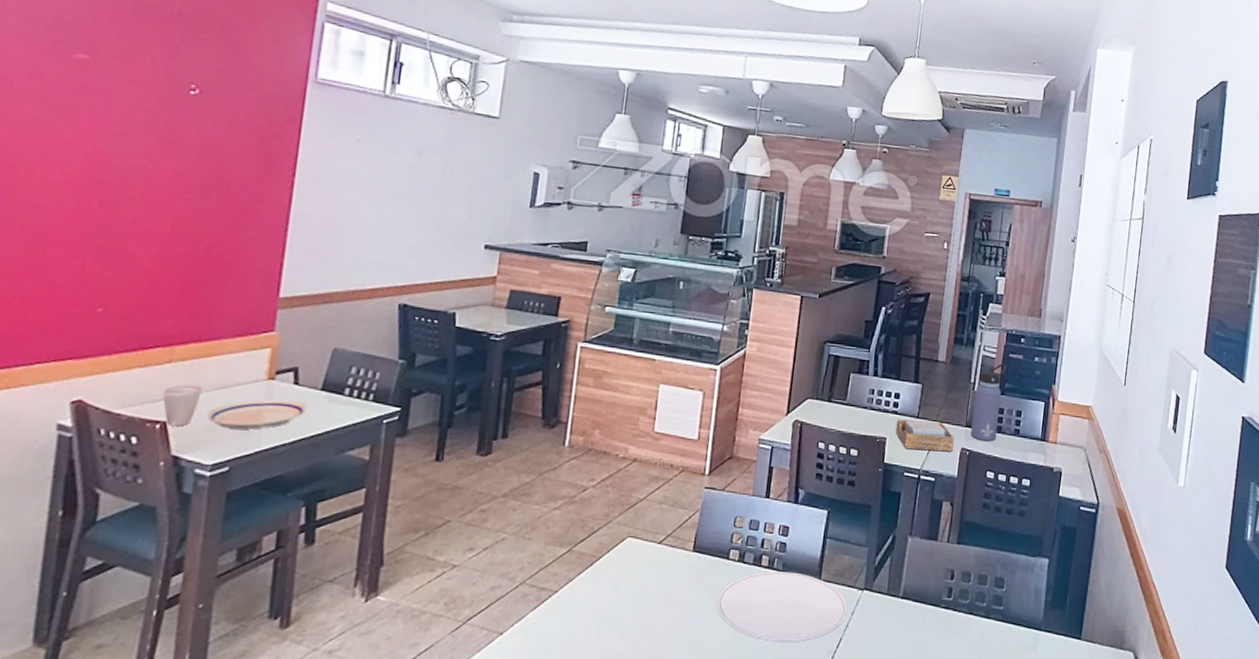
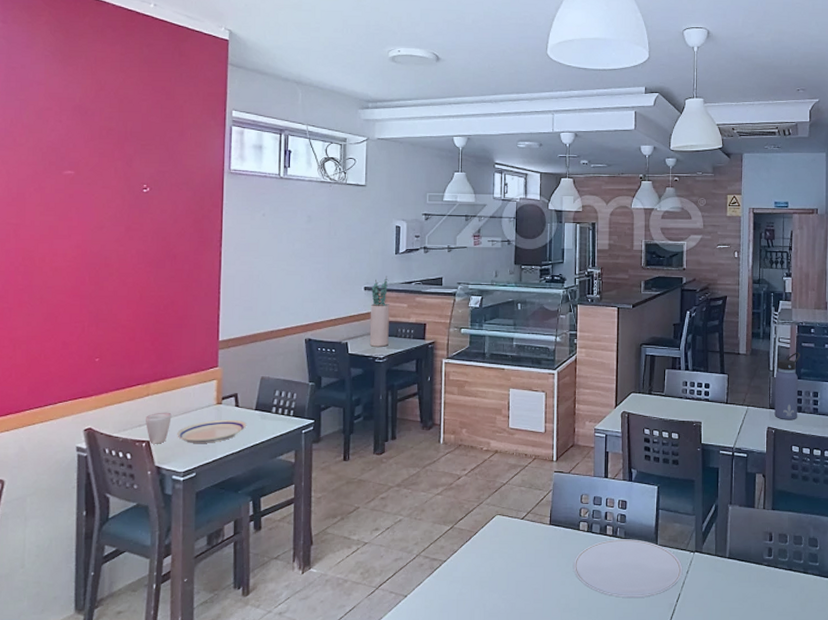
vase: none [484,233,518,322] -> present [369,276,390,347]
napkin holder: present [895,419,954,452] -> none [709,405,760,431]

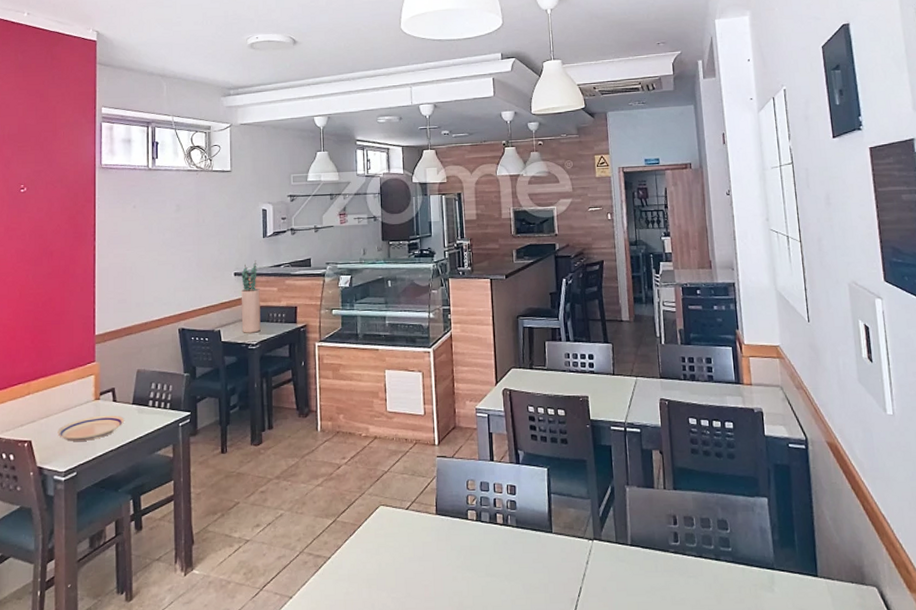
cup: present [146,412,172,444] -> none [27,410,52,444]
plate: present [574,539,683,599] -> none [464,527,582,594]
water bottle: present [774,352,800,420] -> none [662,315,691,390]

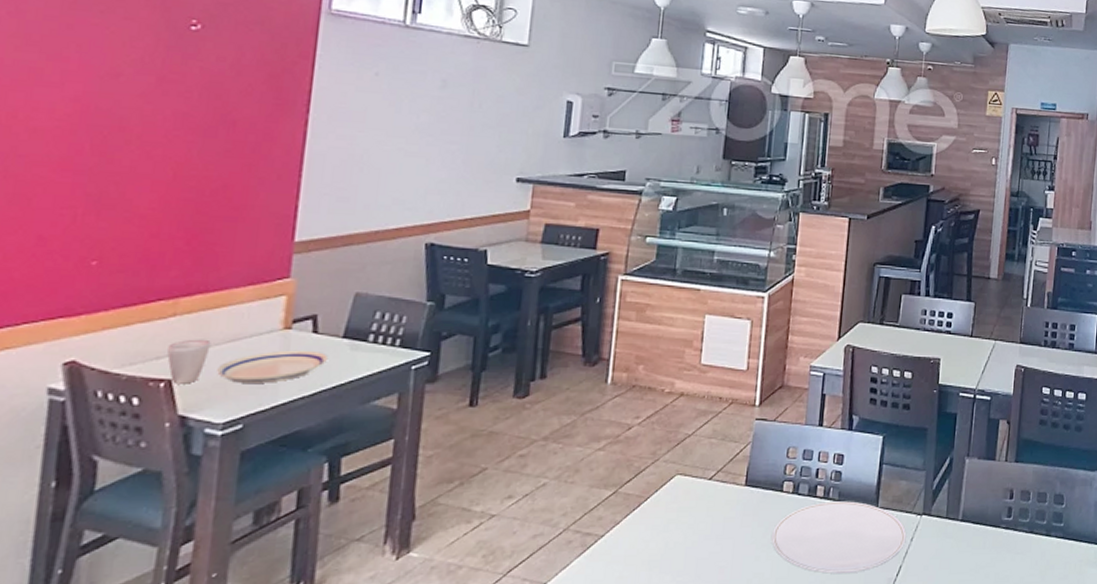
cup: none [27,410,52,444] -> present [167,339,211,384]
vase: present [241,260,261,333] -> none [518,165,552,257]
plate: none [464,527,582,594] -> present [772,501,907,575]

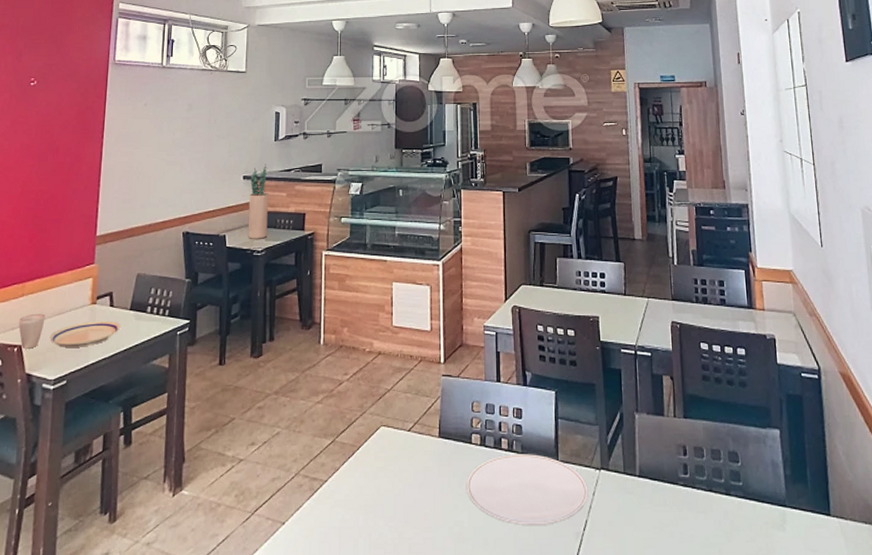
vase: none [518,165,552,257] -> present [247,164,268,239]

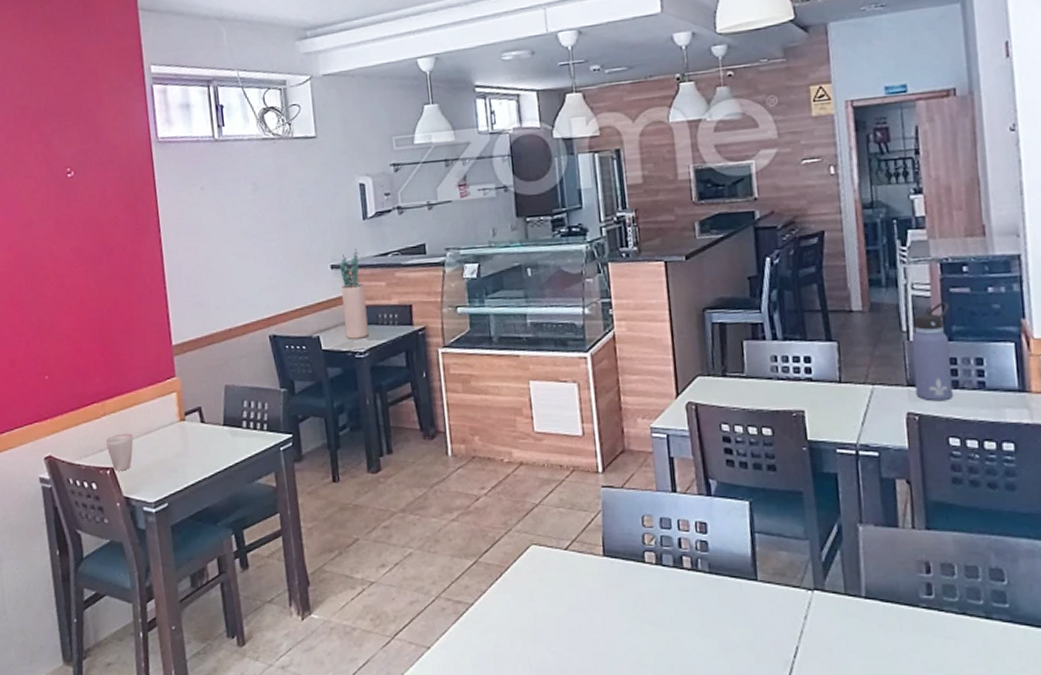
plate: present [49,320,120,347] -> none [141,438,216,468]
plate: present [467,454,588,526] -> none [641,573,799,653]
water bottle: none [675,236,703,313] -> present [911,302,953,402]

